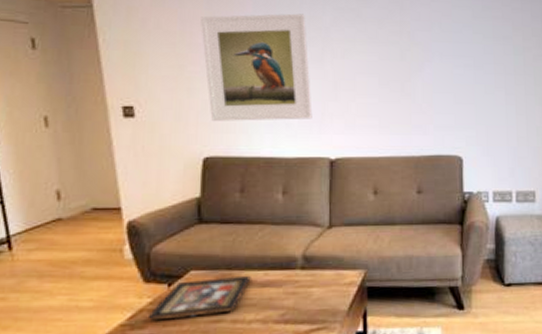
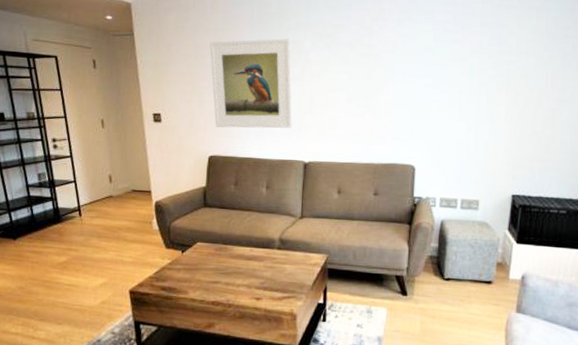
decorative tray: present [149,275,251,321] -> none [168,249,240,277]

